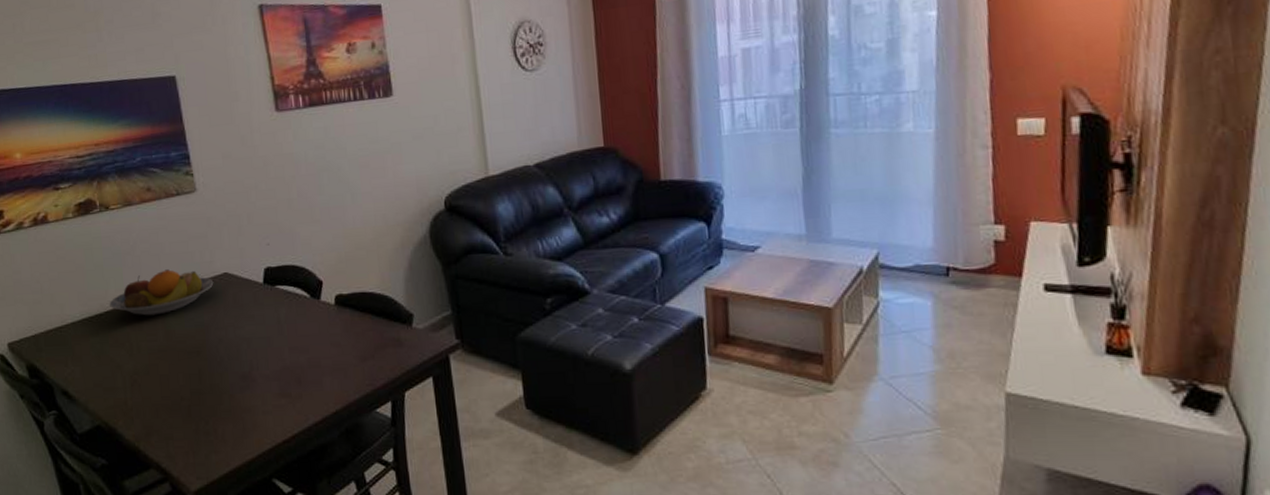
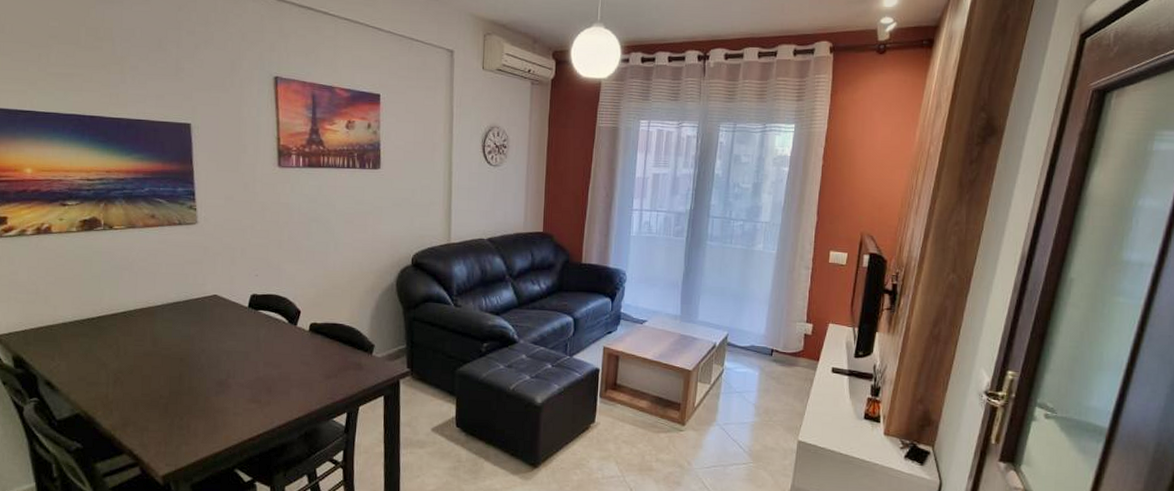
fruit bowl: present [110,269,214,316] -> none [102,286,203,325]

